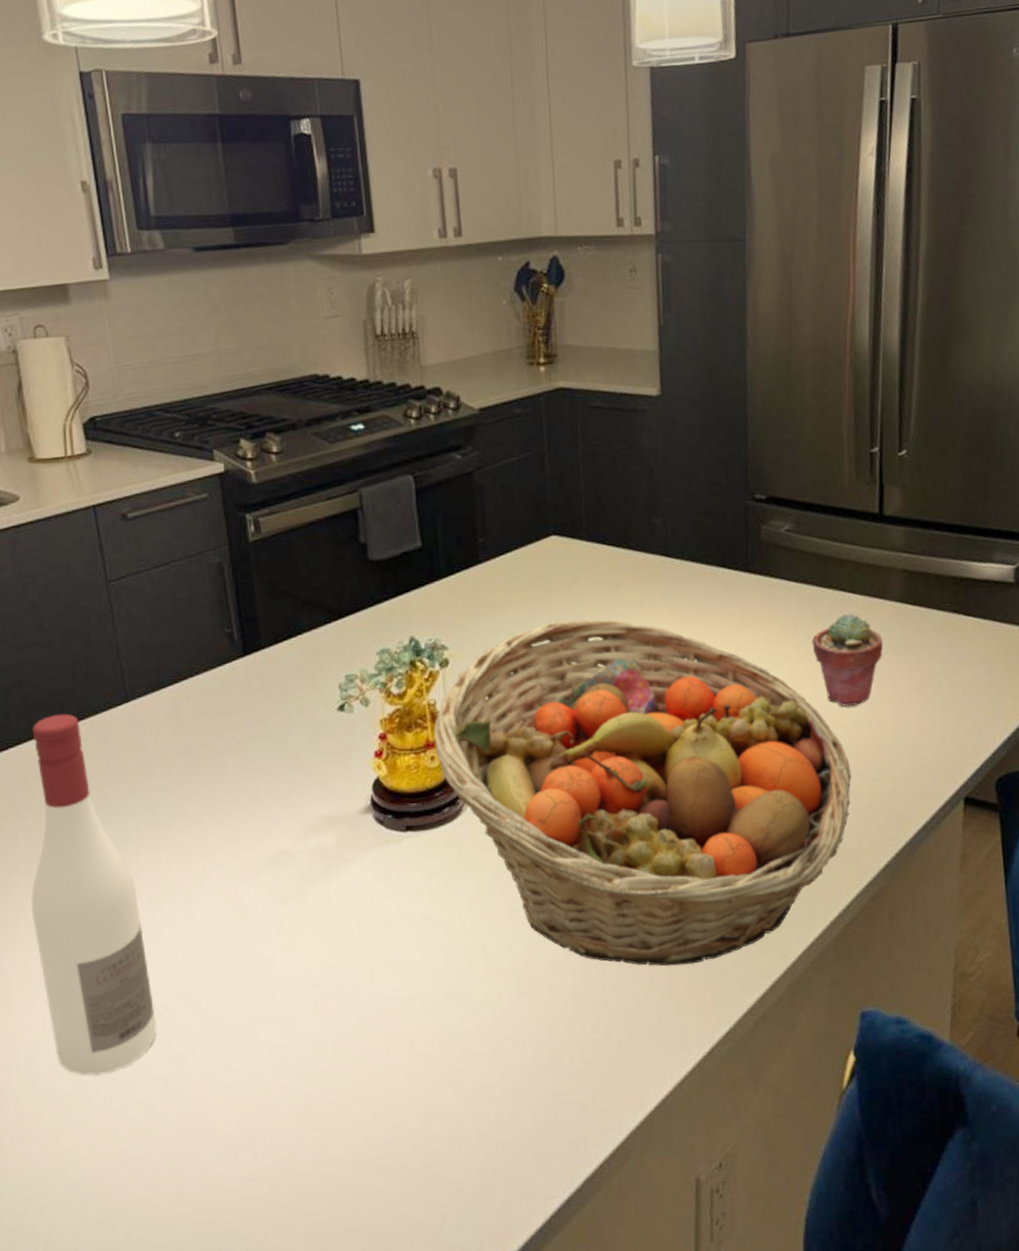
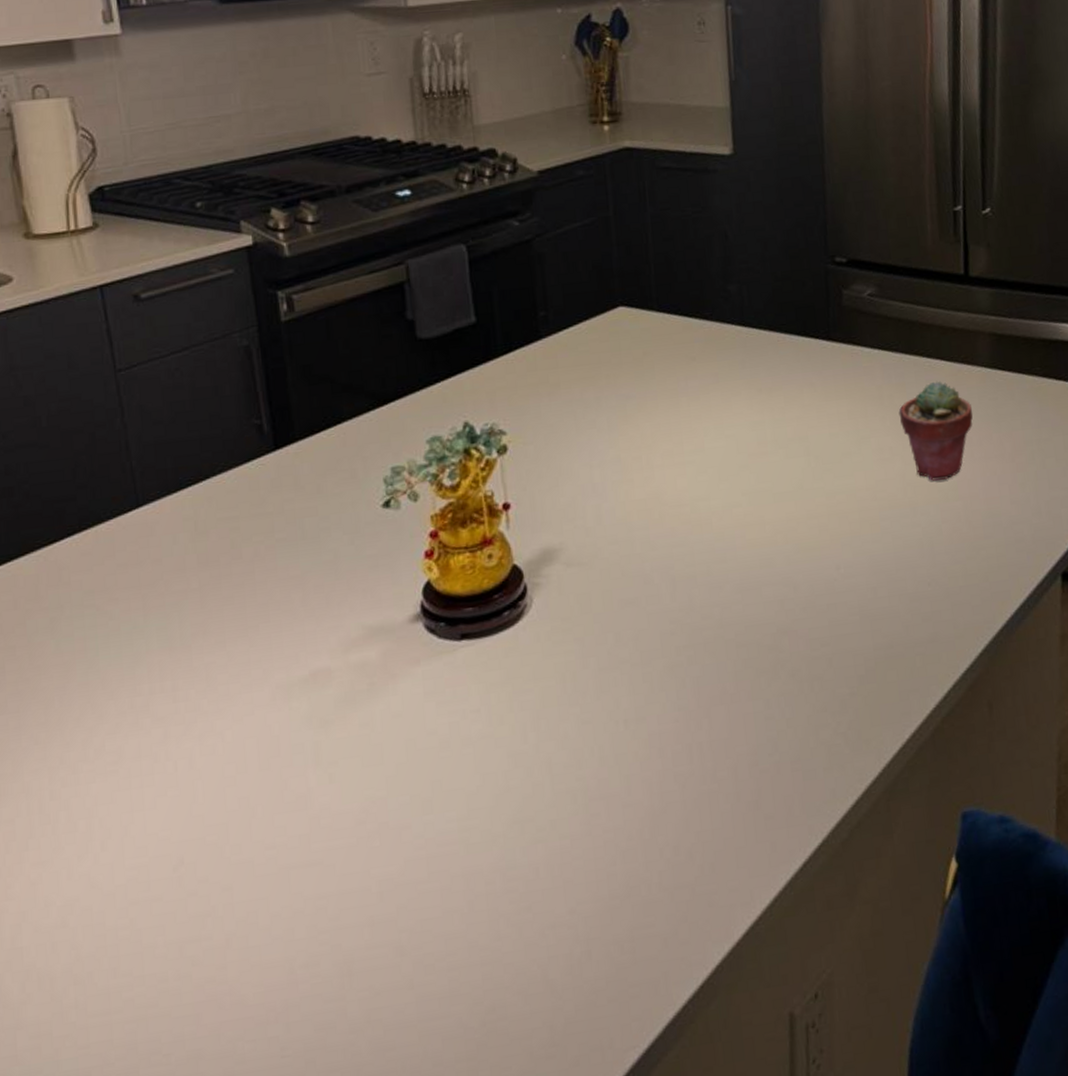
wine bottle: present [31,714,157,1076] -> none [20,524,171,948]
fruit basket: present [434,619,852,966] -> none [491,396,945,776]

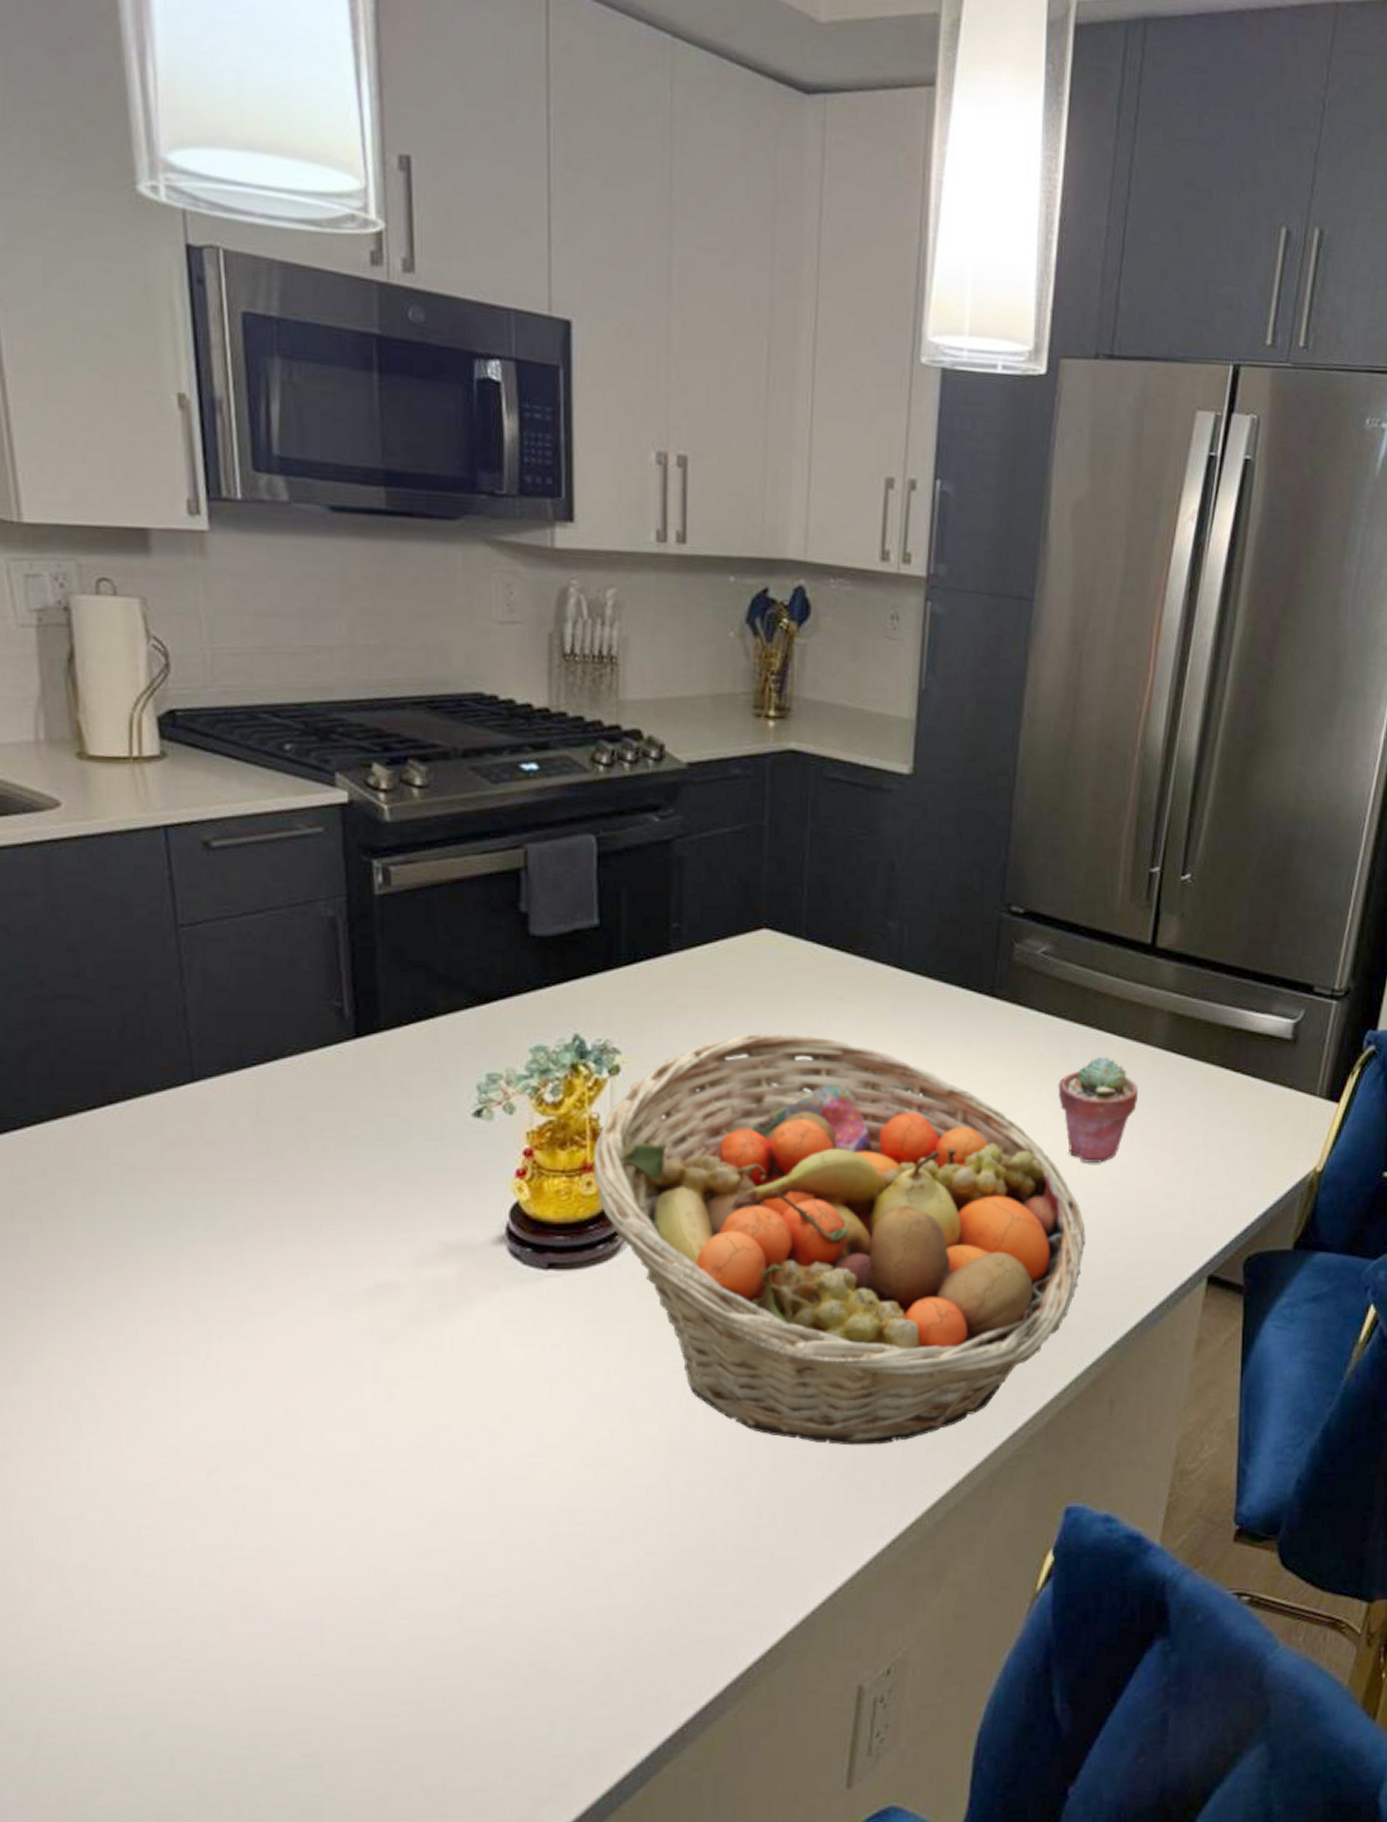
fruit basket: none [491,396,945,776] -> present [594,1033,1087,1446]

